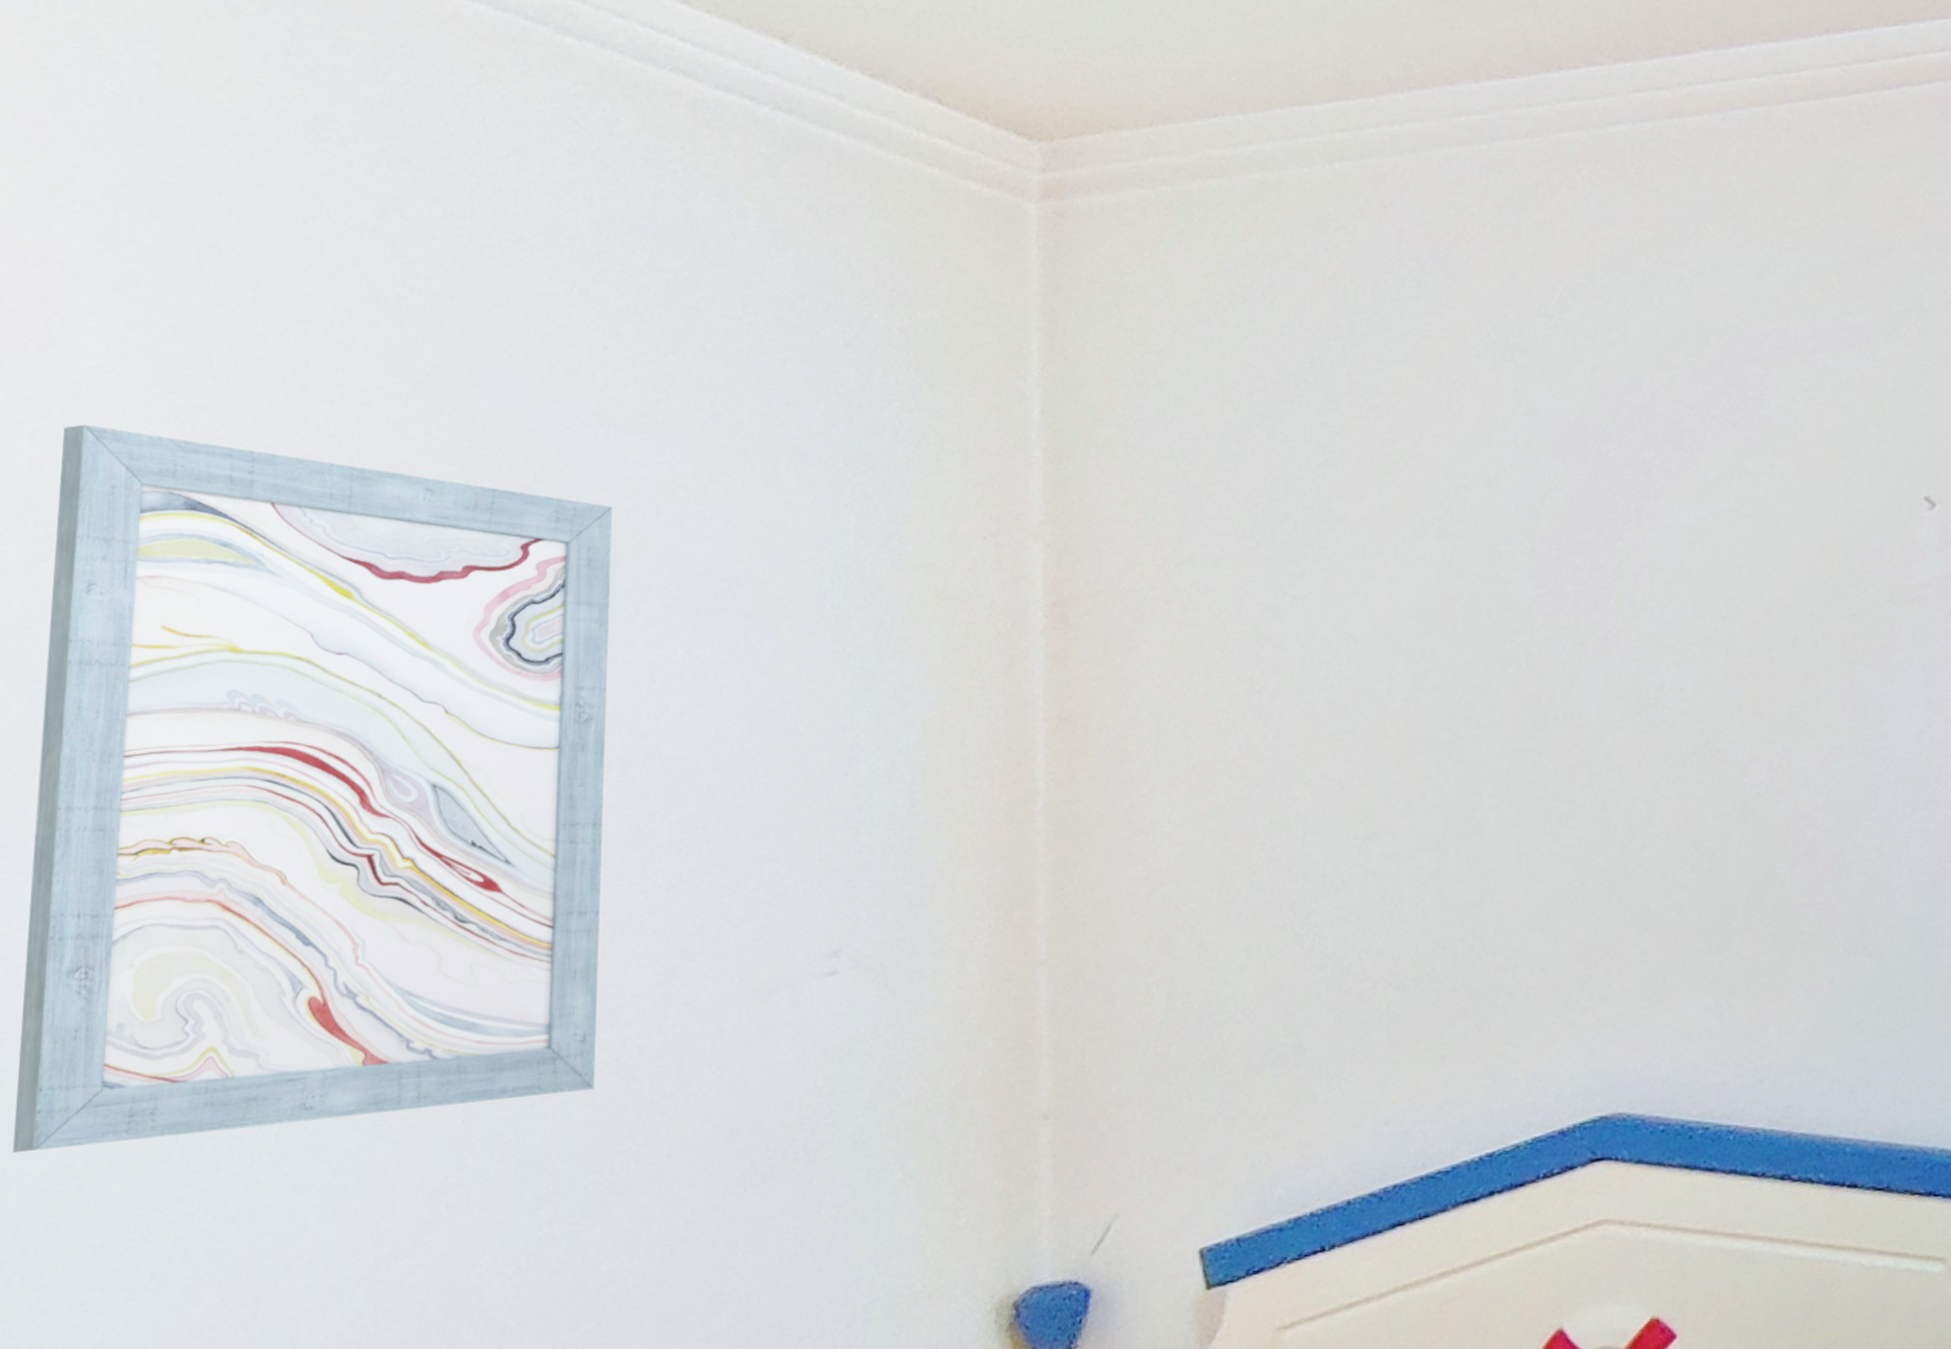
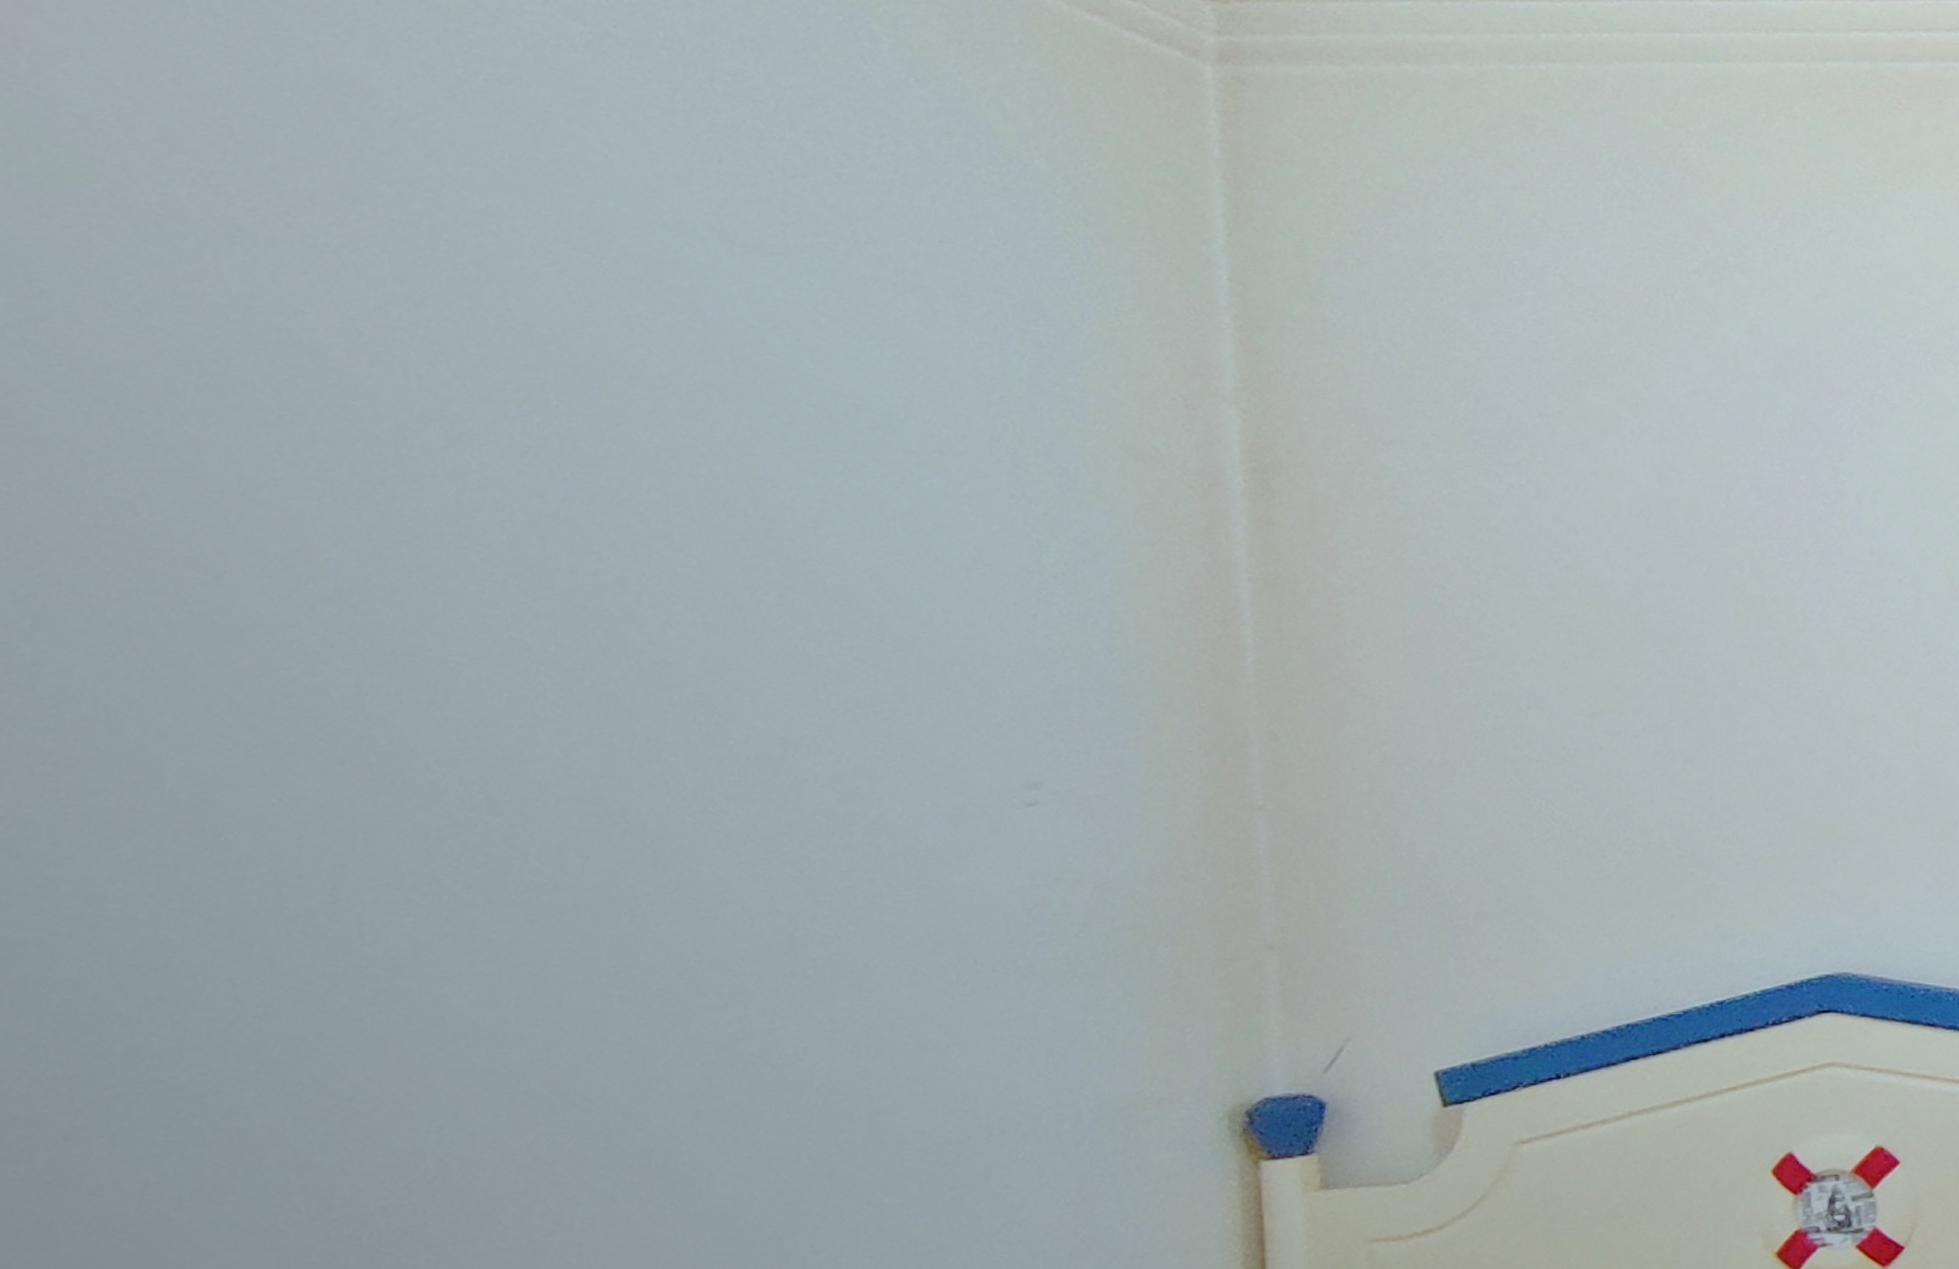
wall art: present [12,424,613,1153] -> none [47,176,778,925]

